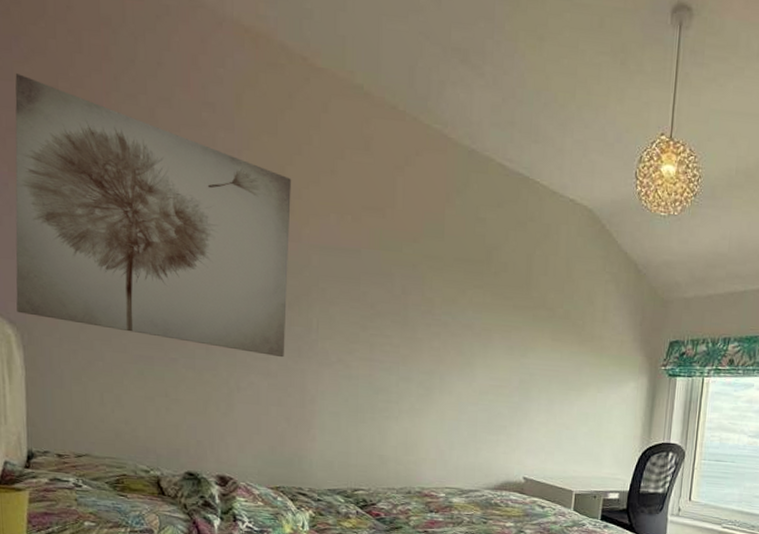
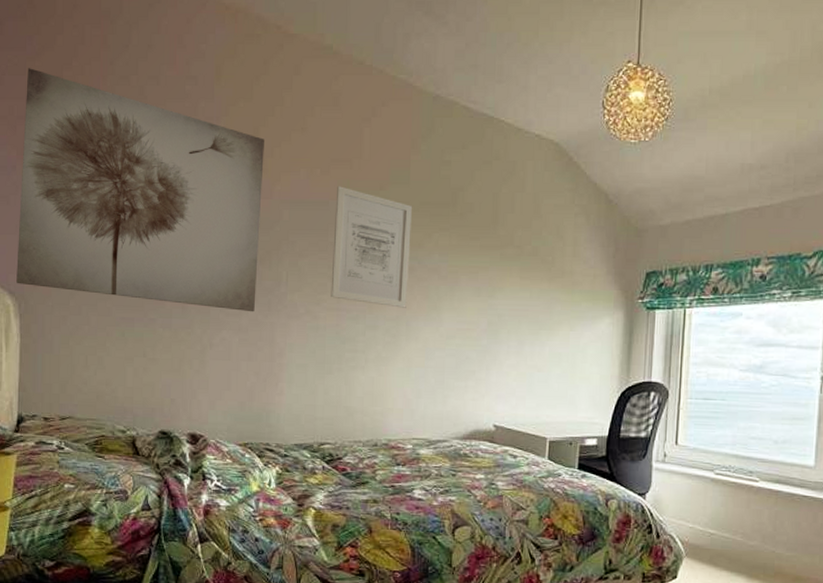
wall art: none [363,235,447,362] -> present [331,186,413,308]

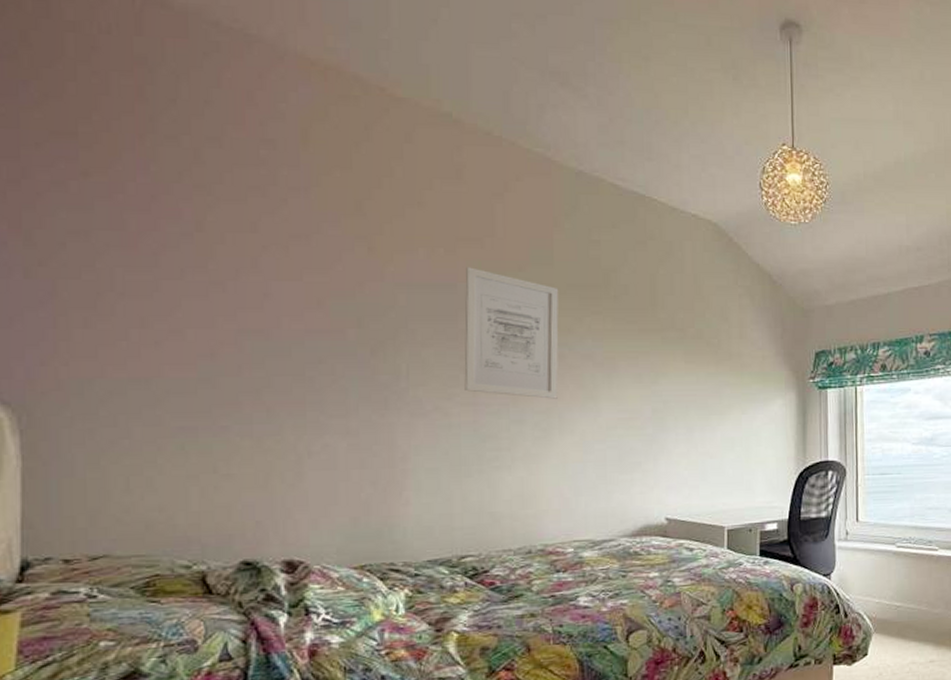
wall art: present [16,68,264,312] -> none [12,120,371,412]

